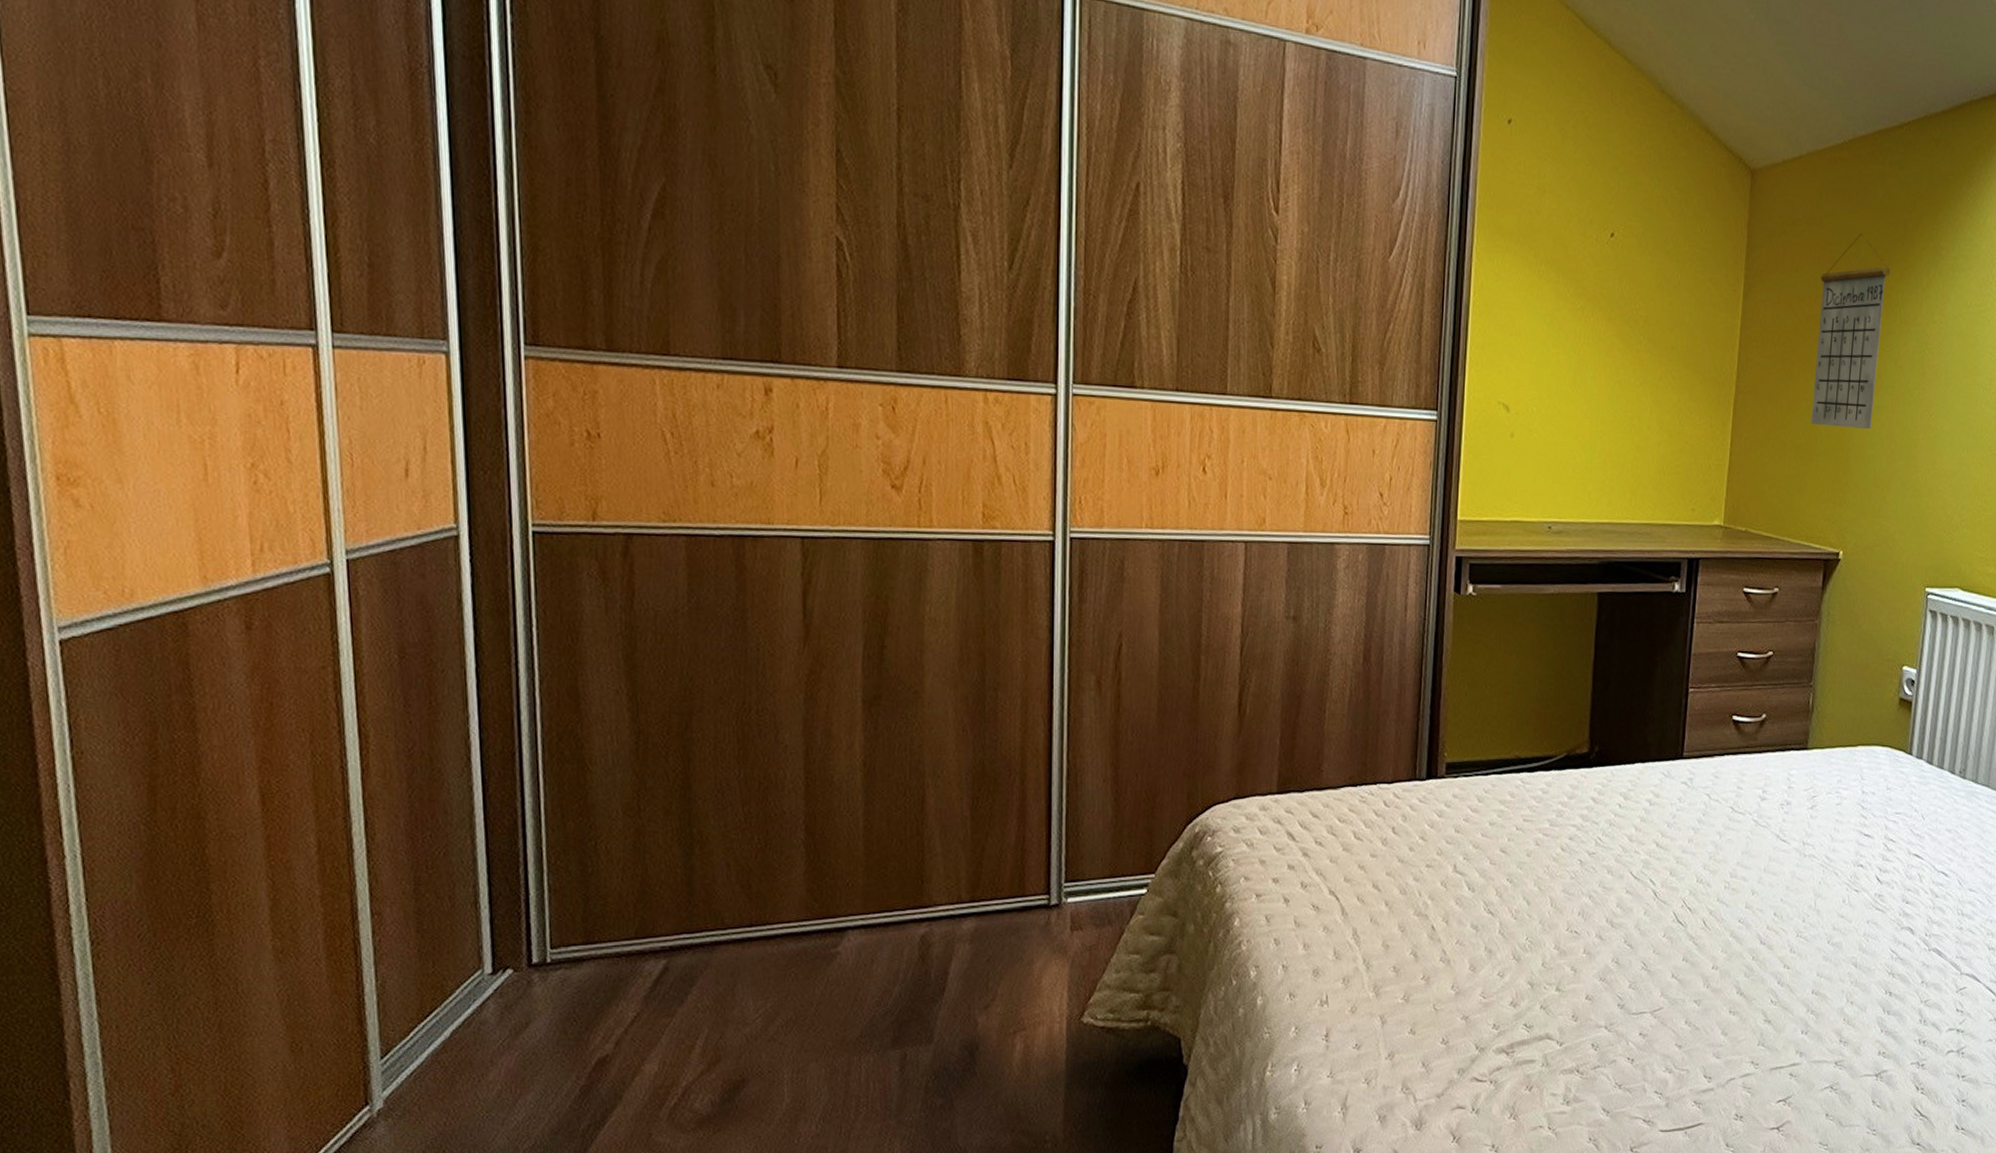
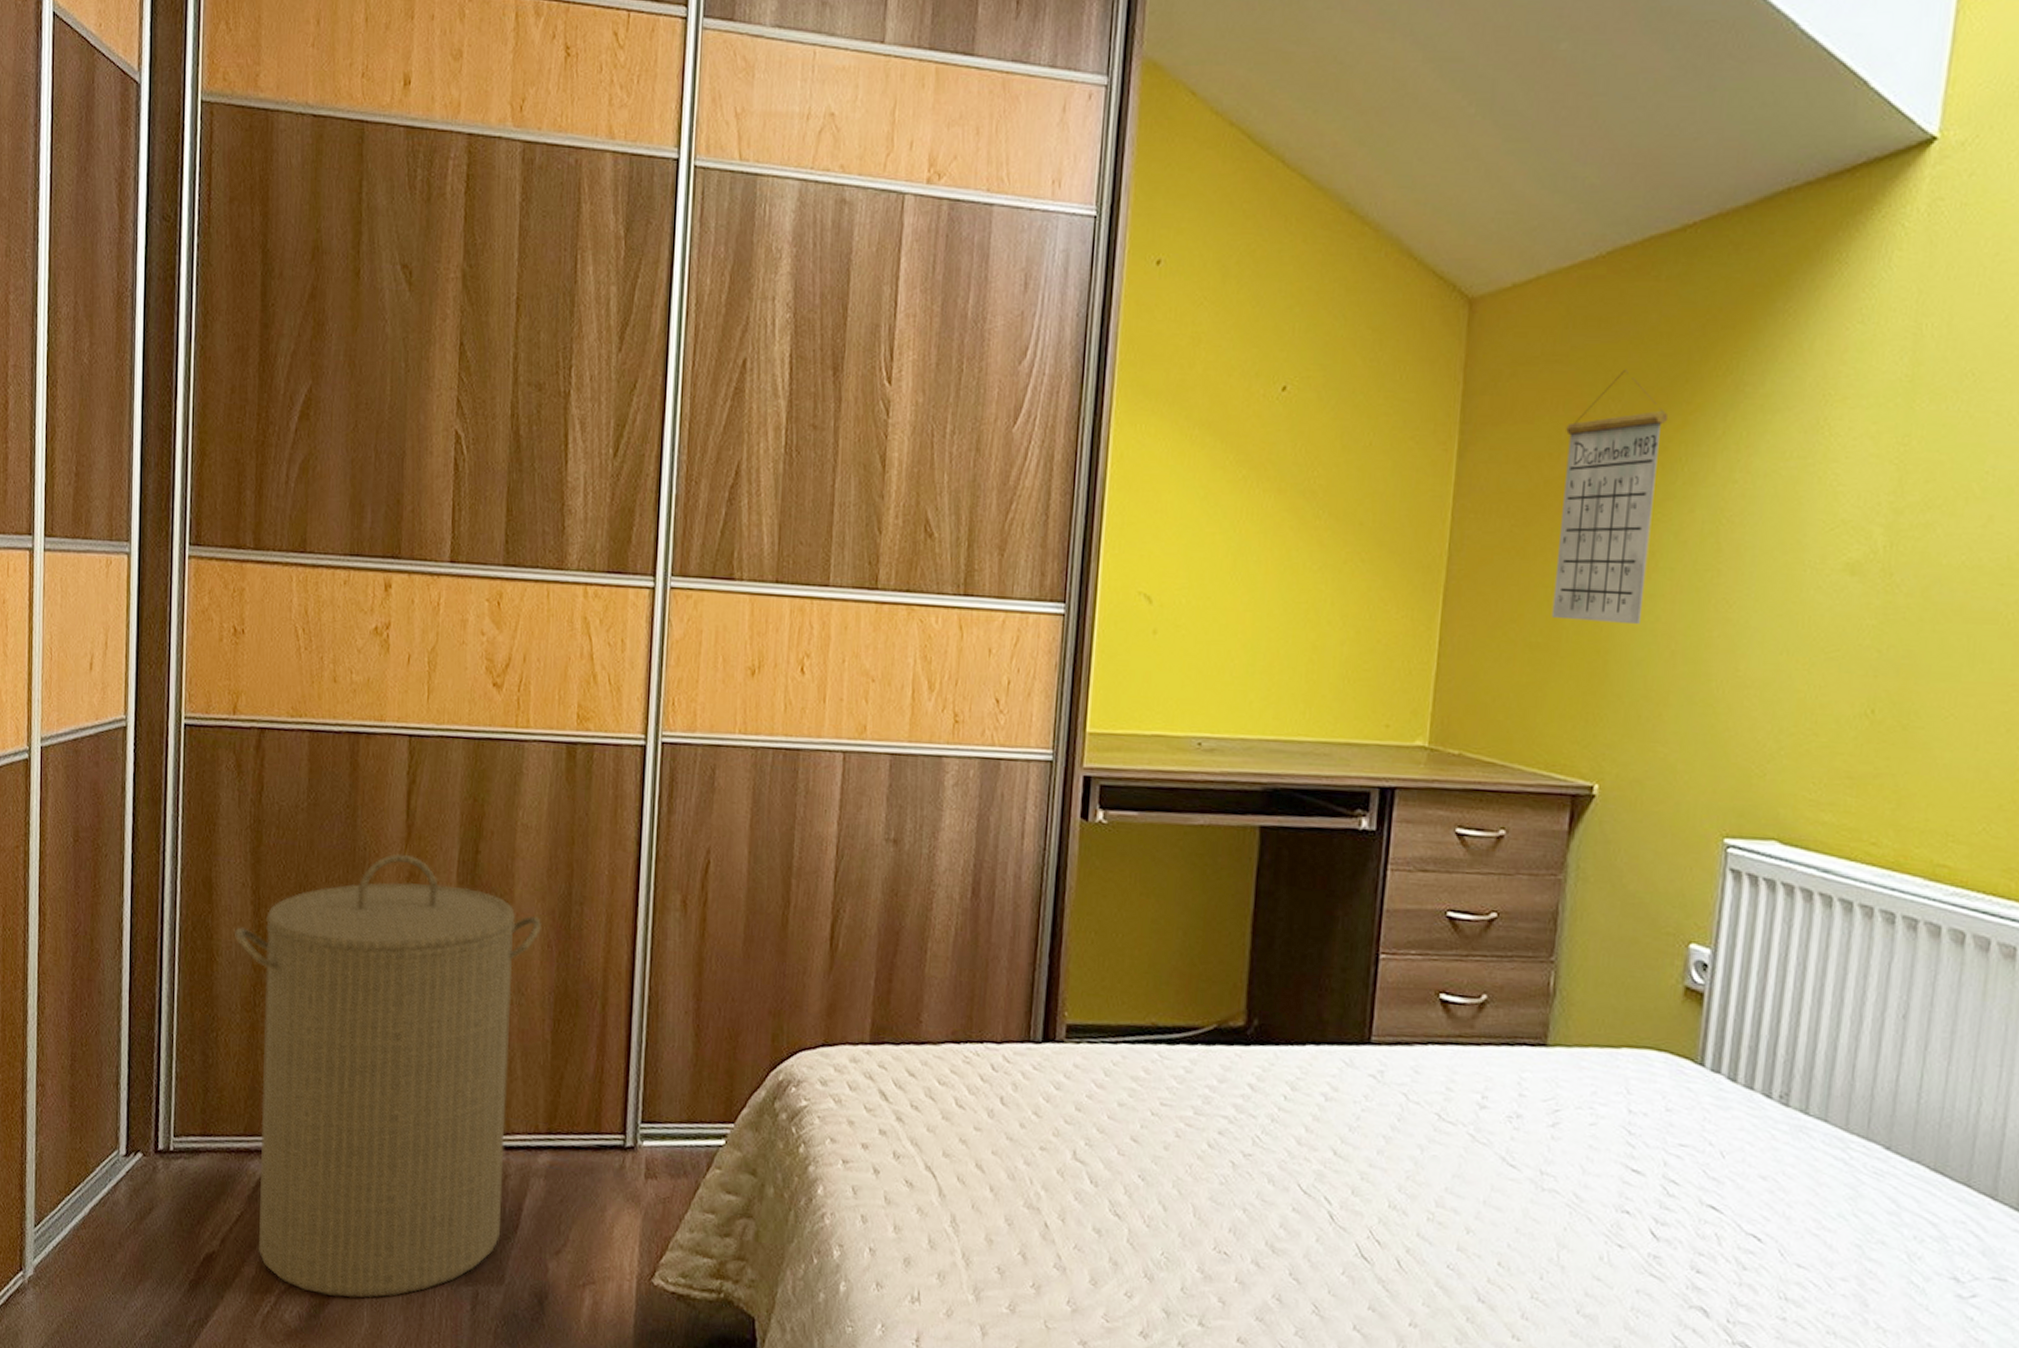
laundry hamper: none [610,652,955,1079] -> present [235,853,541,1299]

